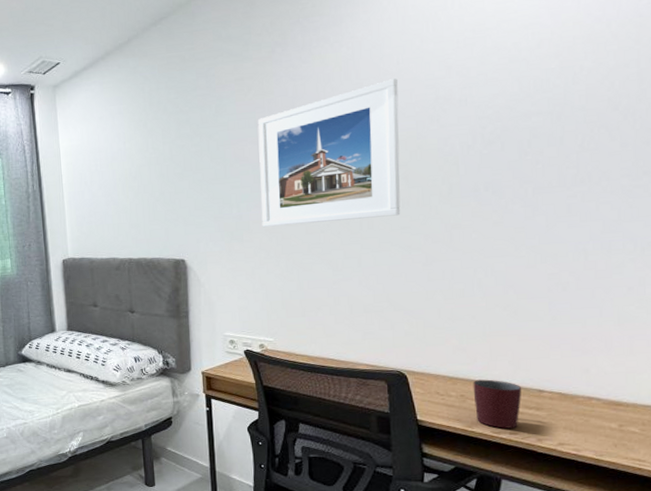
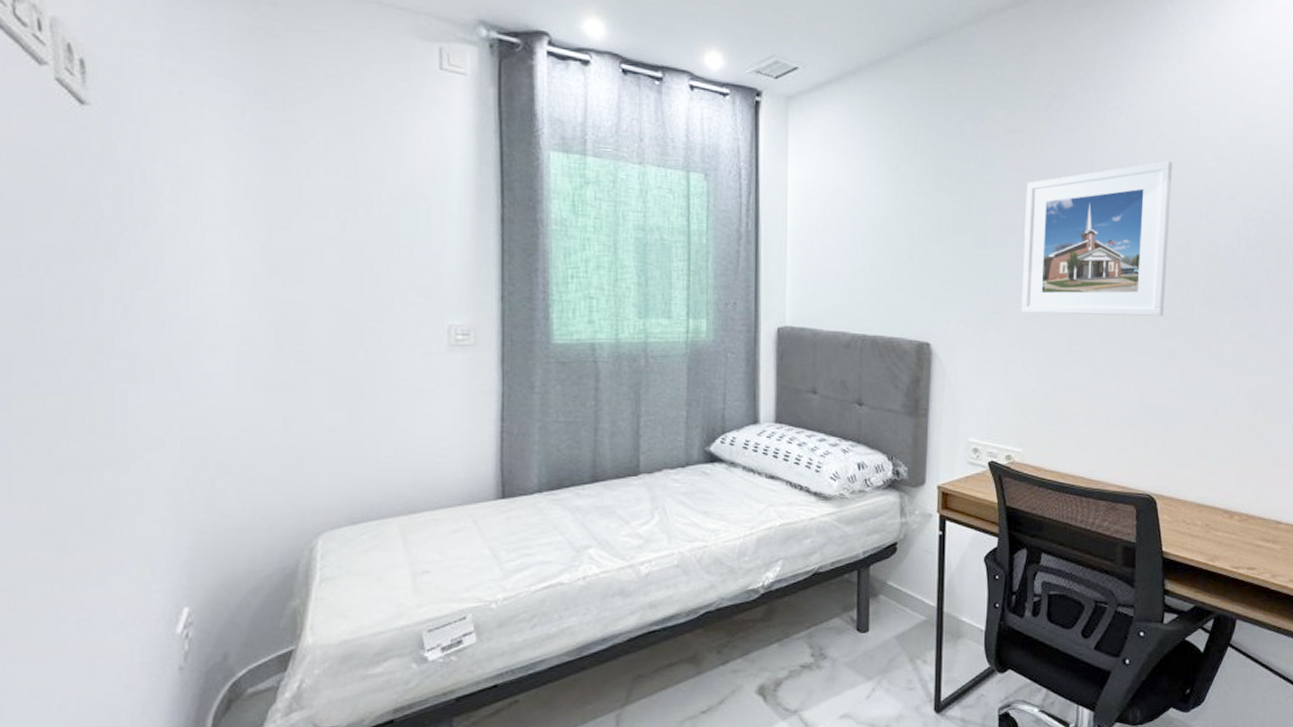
mug: present [473,379,522,428] -> none [1217,508,1262,563]

